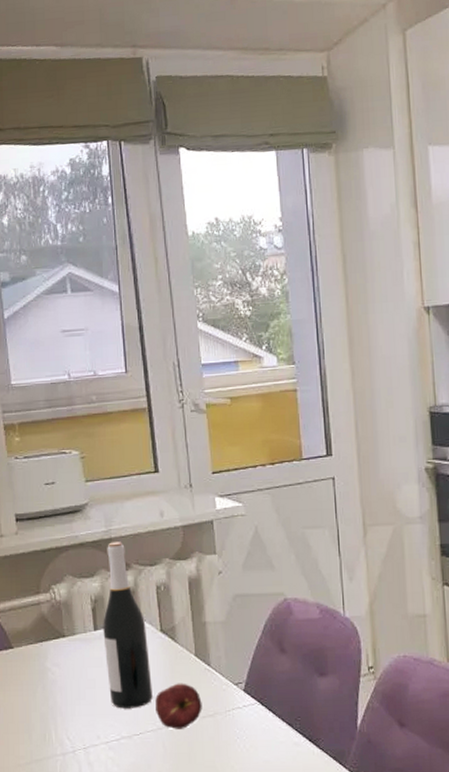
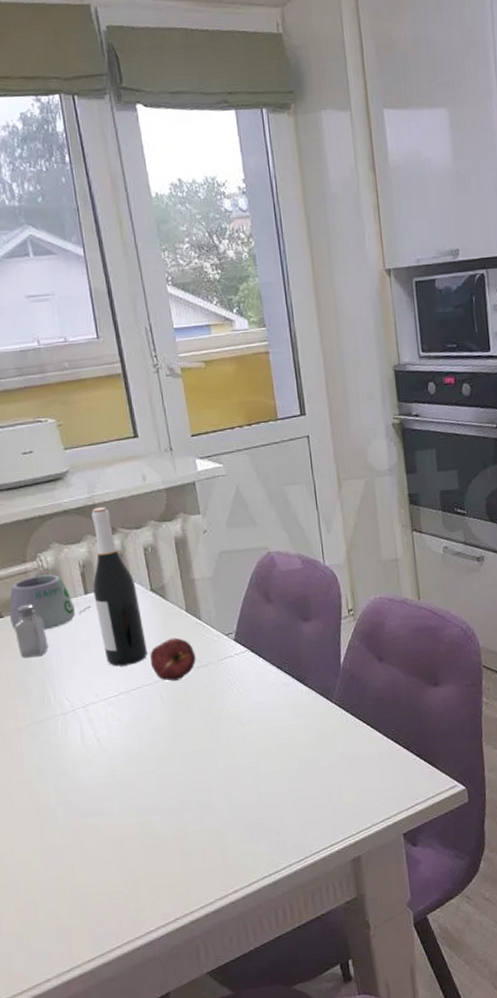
mug: none [19,604,100,665] -> present [9,571,91,631]
saltshaker: none [23,636,54,691] -> present [14,604,49,657]

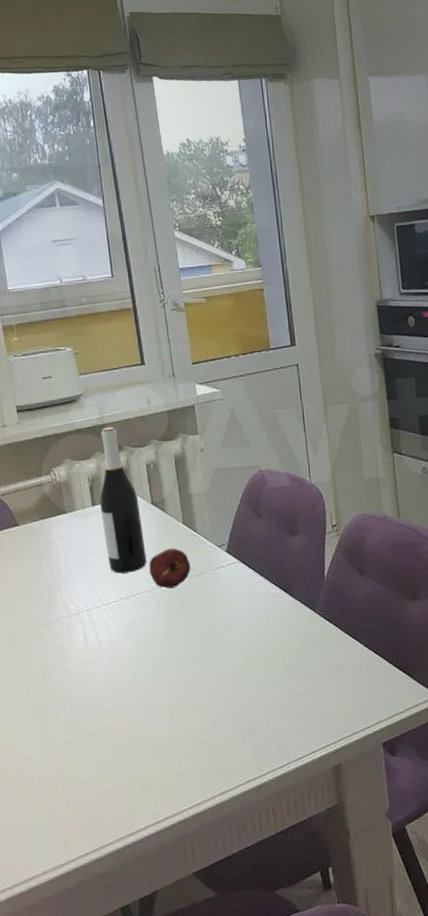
mug: present [9,571,91,631] -> none [24,484,98,539]
saltshaker: present [14,604,49,657] -> none [28,514,58,563]

